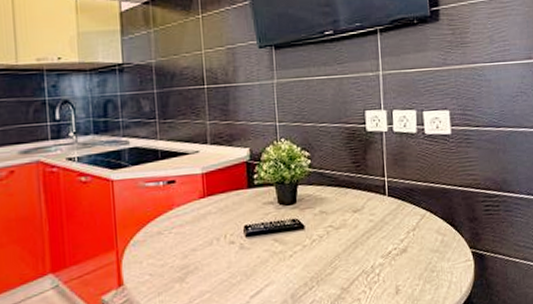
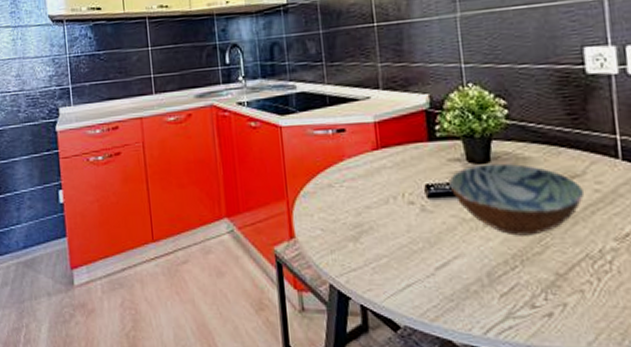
bowl: none [263,203,363,262] -> present [448,163,585,236]

